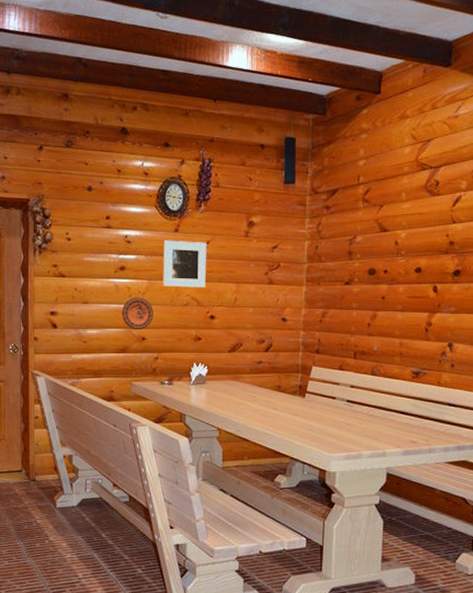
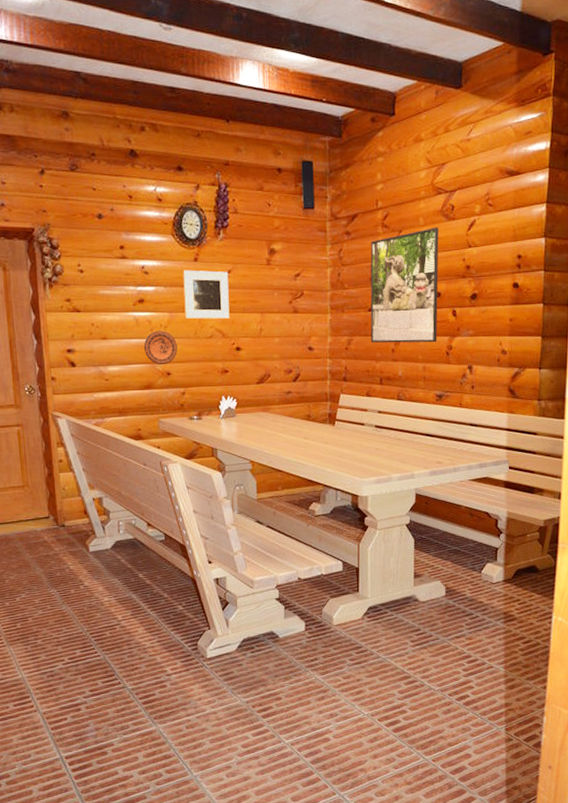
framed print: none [346,202,422,319] -> present [370,226,439,343]

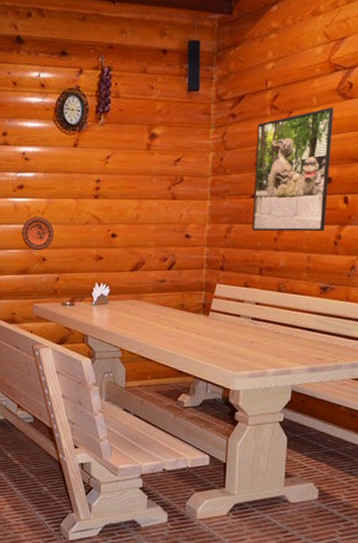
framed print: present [183,270,230,319] -> none [62,155,108,206]

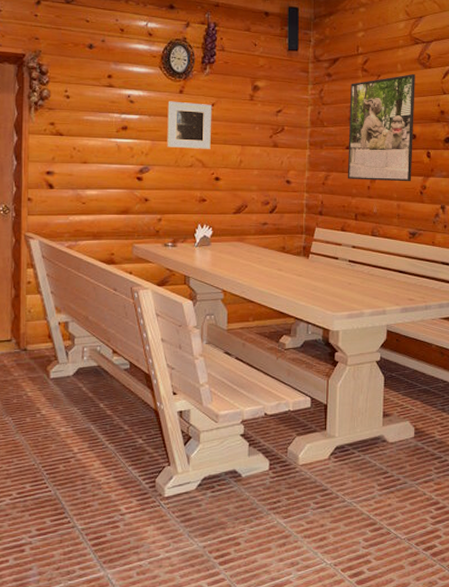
decorative plate: present [21,216,54,251] -> none [123,157,157,191]
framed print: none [62,155,108,206] -> present [167,101,212,149]

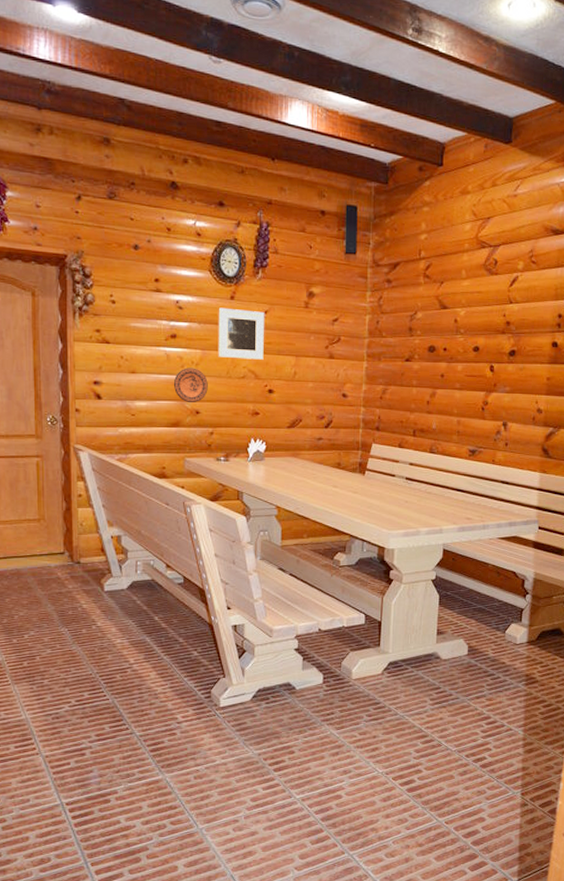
decorative plate: none [123,157,157,191] -> present [173,367,208,404]
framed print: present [347,73,415,182] -> none [406,280,481,397]

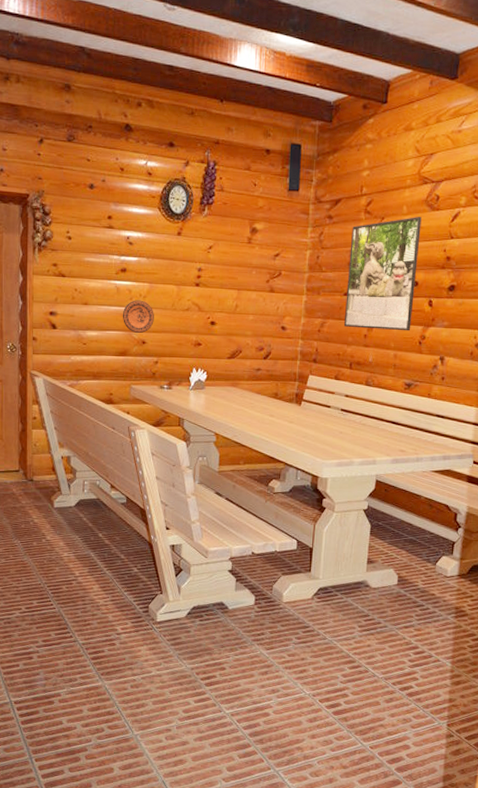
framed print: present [218,307,265,360] -> none [164,243,210,293]
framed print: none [406,280,481,397] -> present [343,216,422,331]

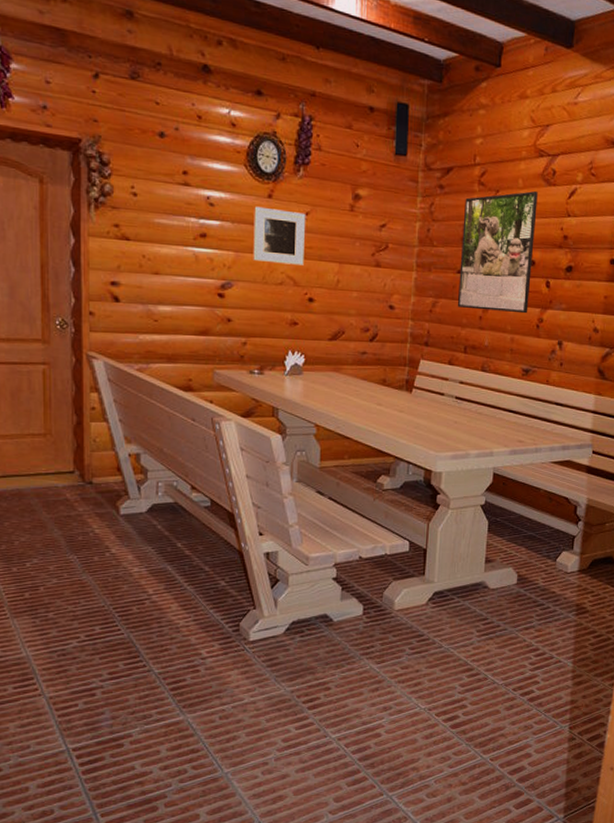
decorative plate: present [122,300,154,334] -> none [202,270,241,310]
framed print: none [164,243,210,293] -> present [253,206,306,265]

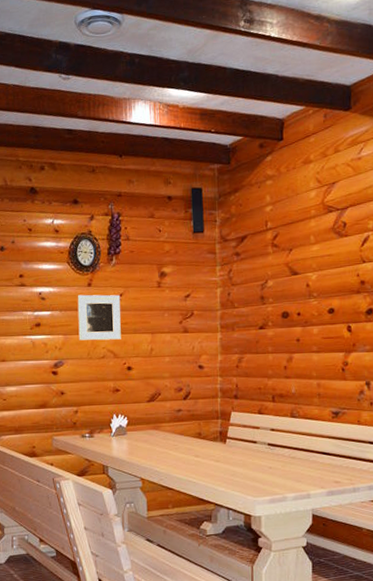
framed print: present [457,190,538,314] -> none [260,244,332,361]

